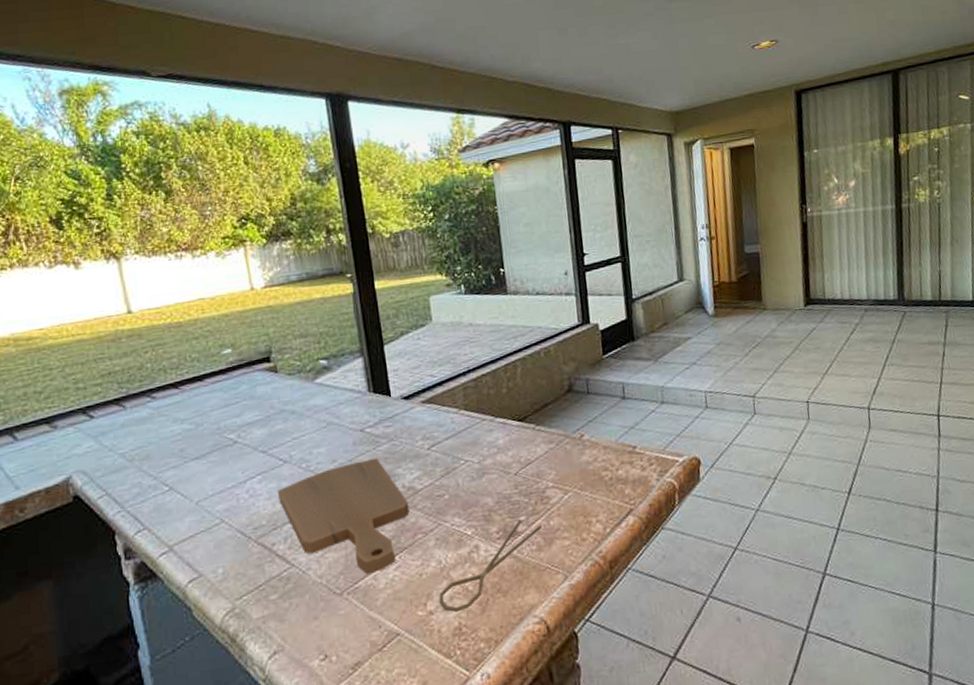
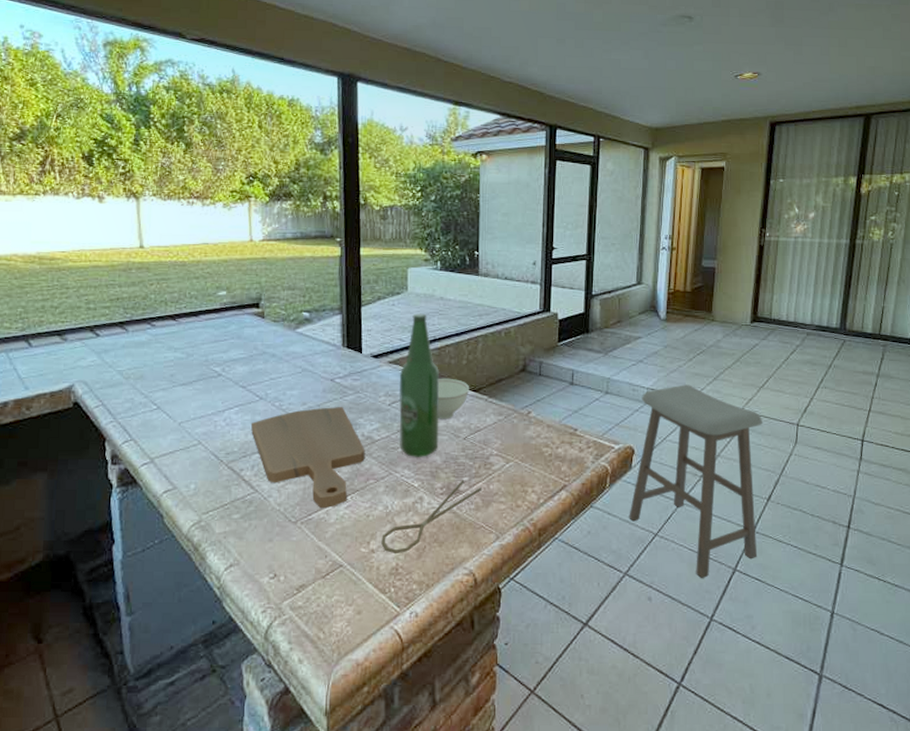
beer bottle: none [436,343,488,503] -> present [398,313,440,457]
bowl: none [478,410,515,457] -> present [437,378,470,419]
bar stool: none [700,381,845,589] -> present [629,384,762,578]

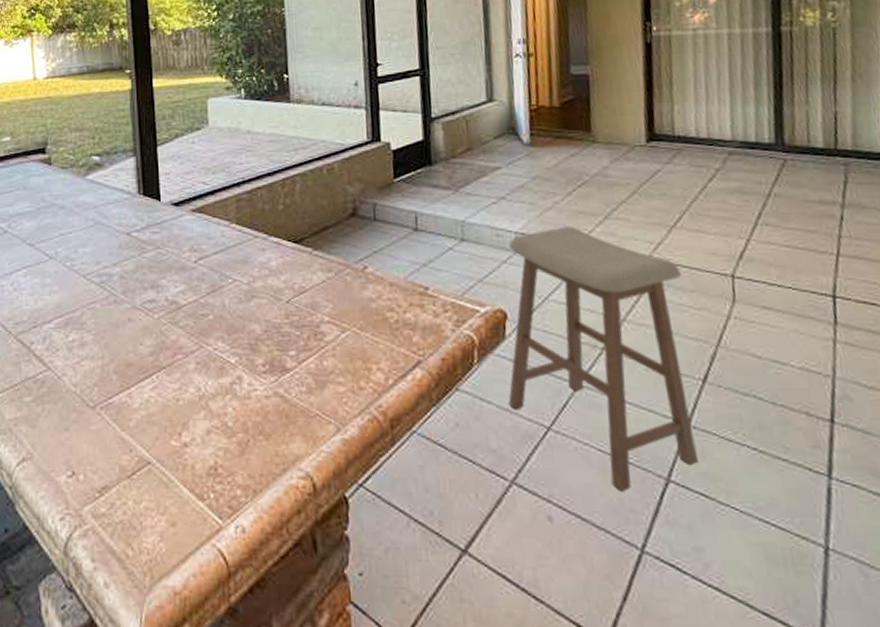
cutting board: present [250,407,365,509] -> none [40,266,171,391]
tongs: present [381,480,483,554] -> none [195,354,315,450]
beer bottle: present [398,313,440,457] -> none [205,151,257,326]
bowl: present [437,378,470,419] -> none [250,227,290,278]

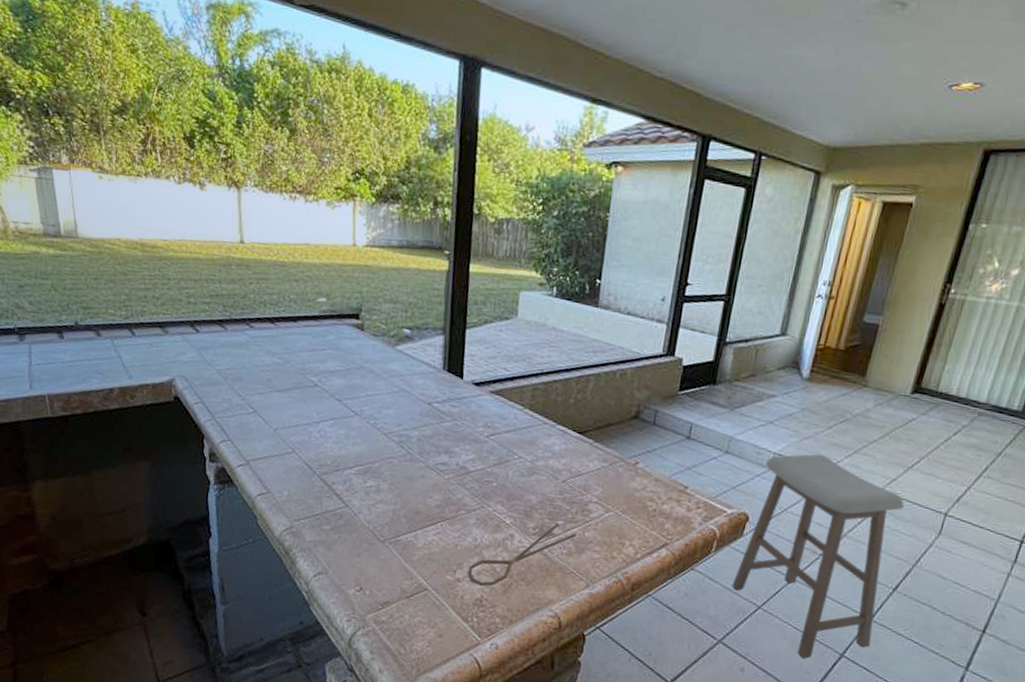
tongs: none [195,354,315,450] -> present [467,523,578,587]

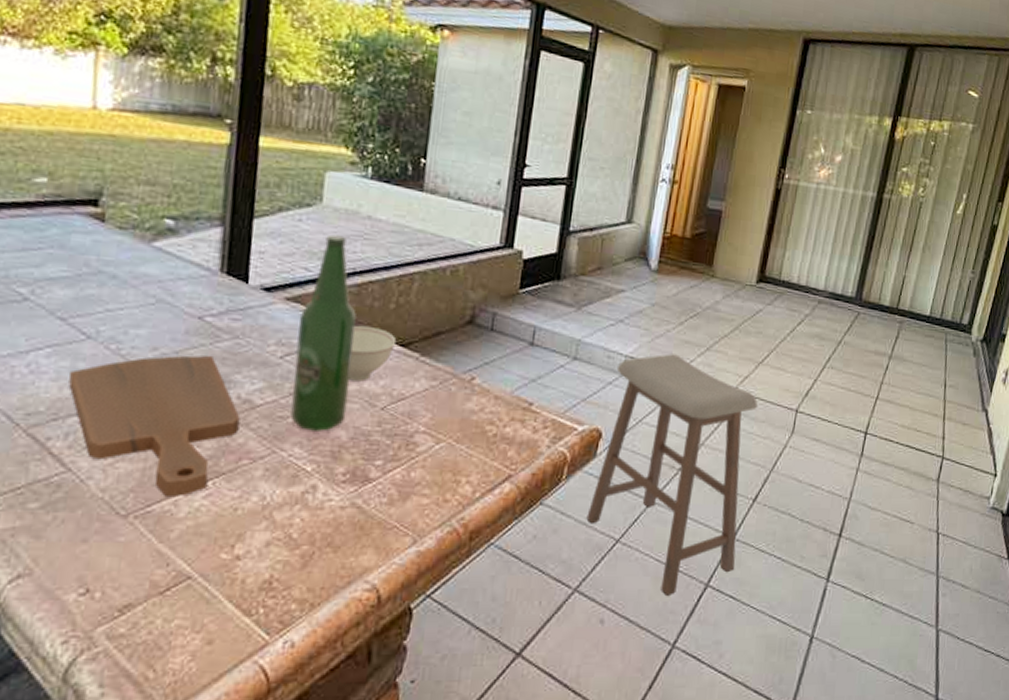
cutting board: none [344,430,459,532] -> present [68,355,240,498]
tongs: present [467,523,578,587] -> none [251,464,401,563]
beer bottle: none [494,342,545,495] -> present [290,234,358,431]
bowl: none [537,415,575,459] -> present [348,325,397,382]

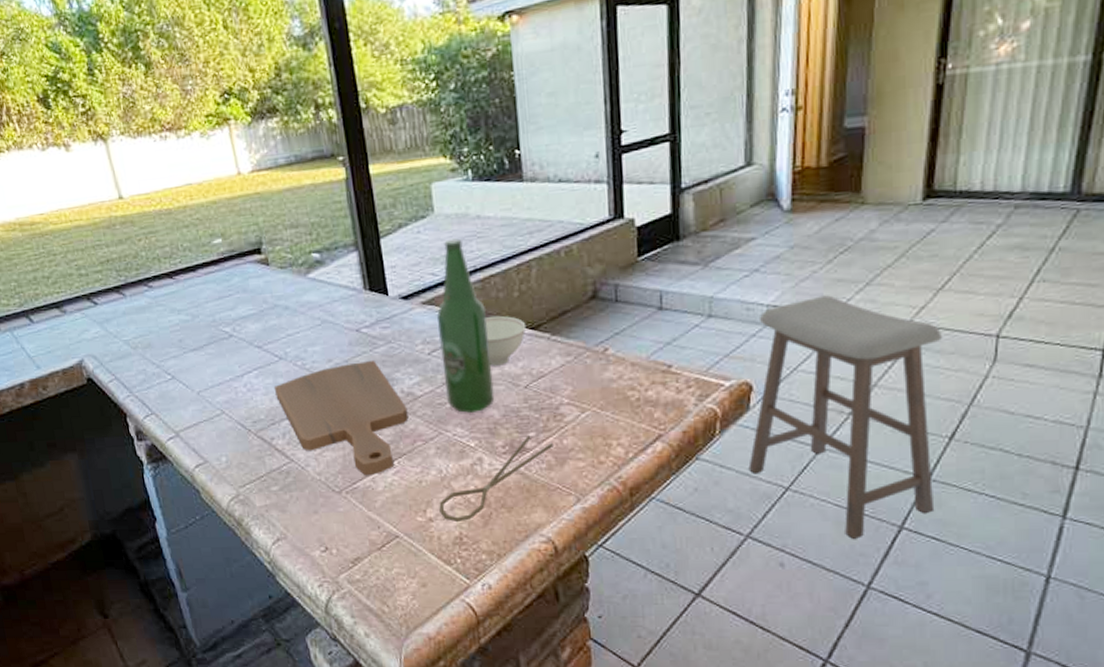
tongs: none [251,464,401,563] -> present [439,435,555,523]

